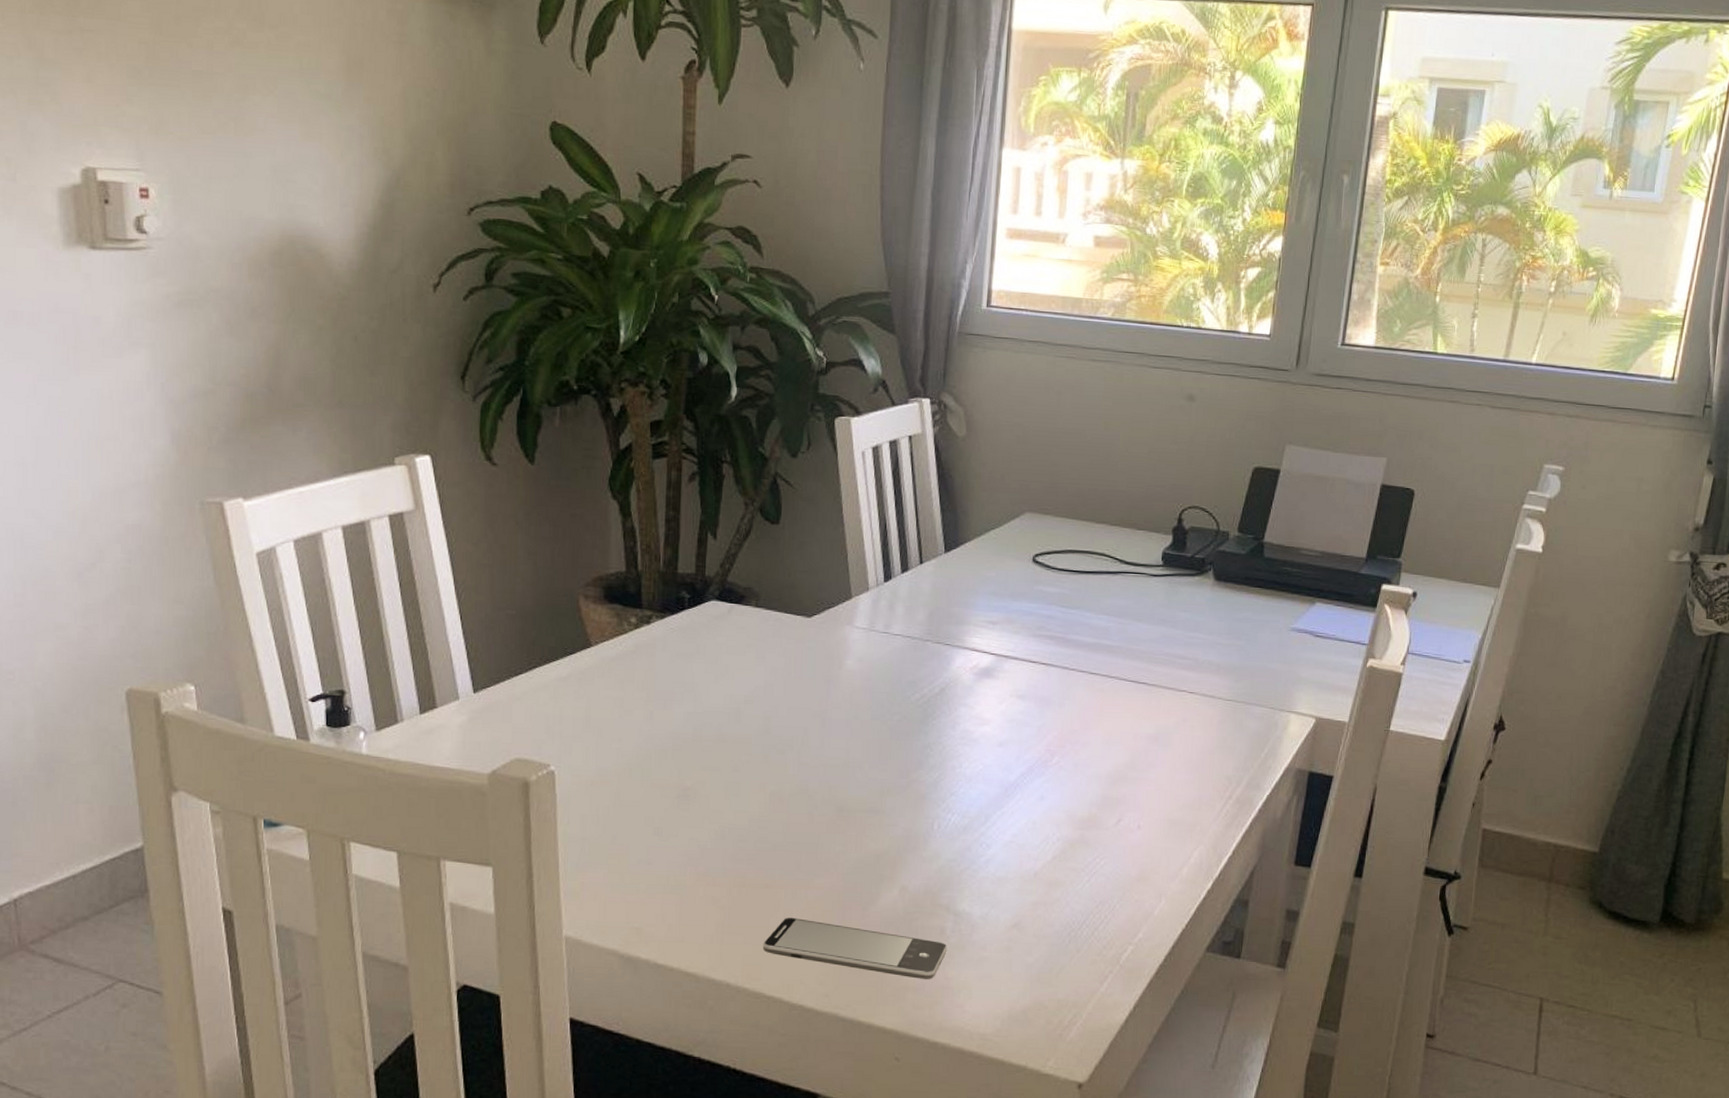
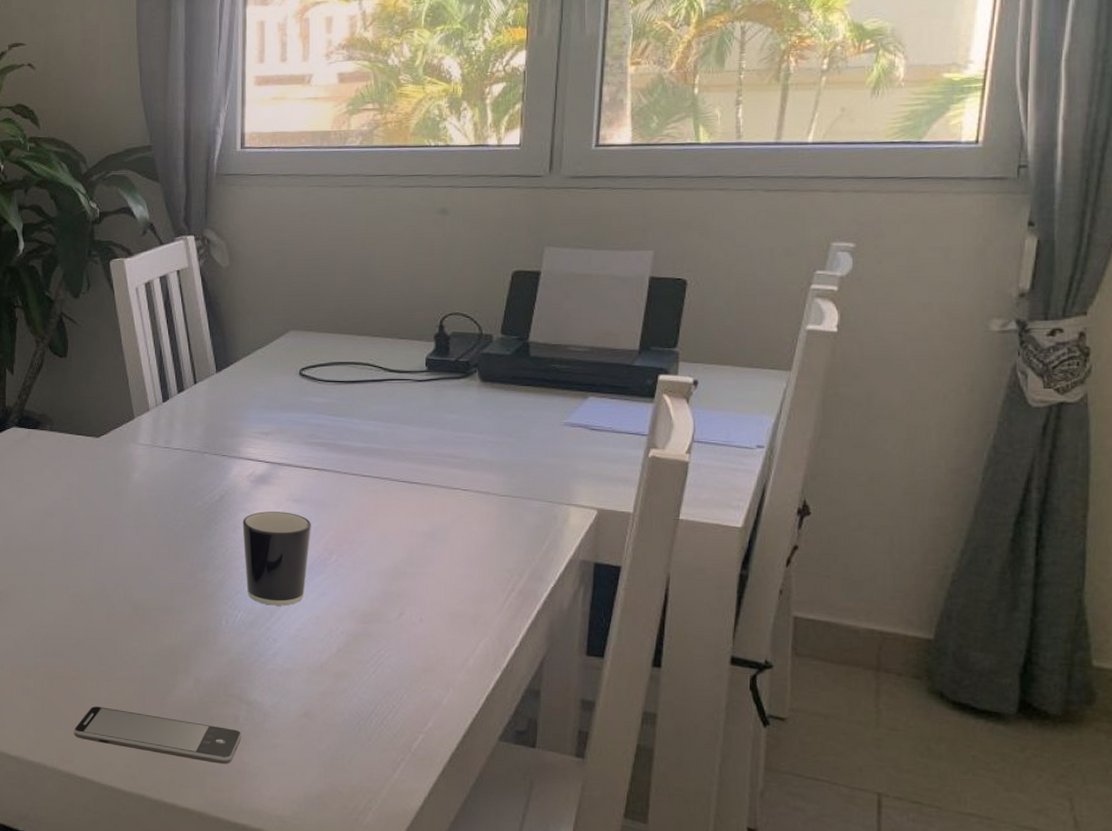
mug: none [962,707,1034,810] -> present [242,511,311,606]

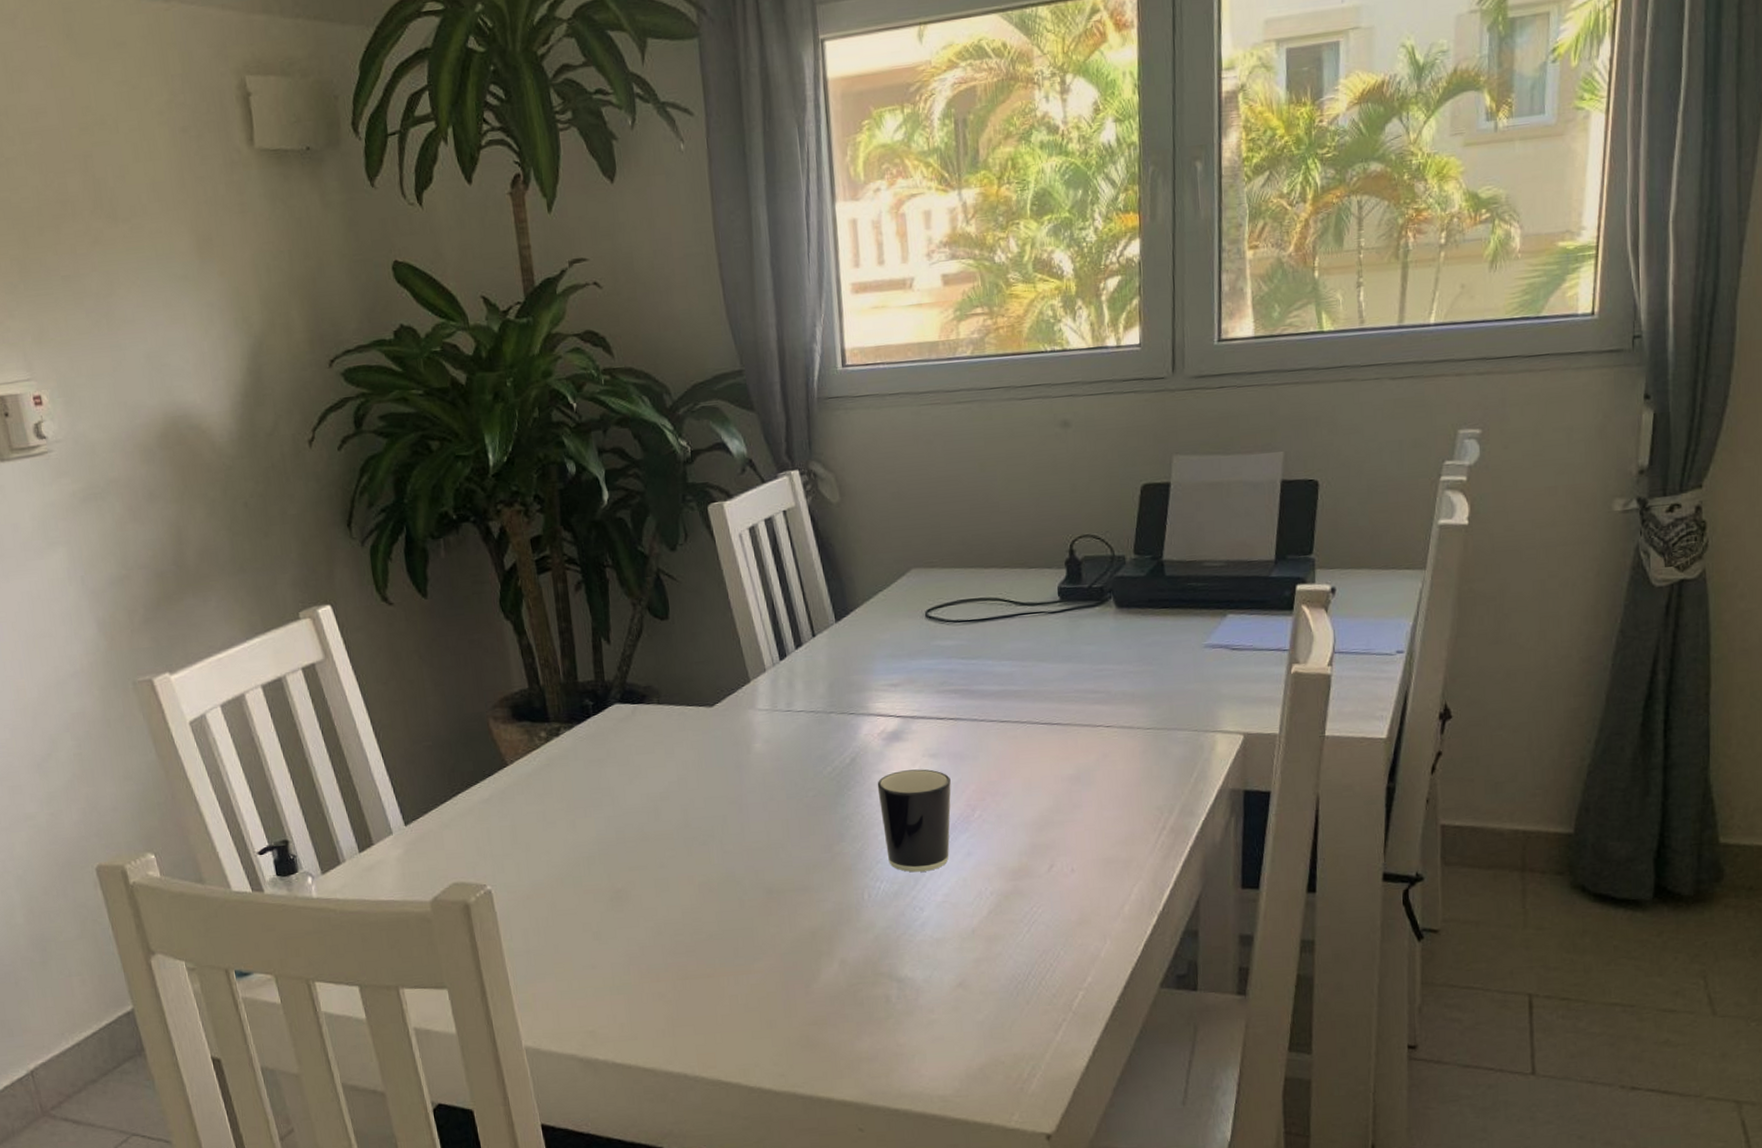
smartphone: present [73,707,242,764] -> none [713,1003,895,1049]

